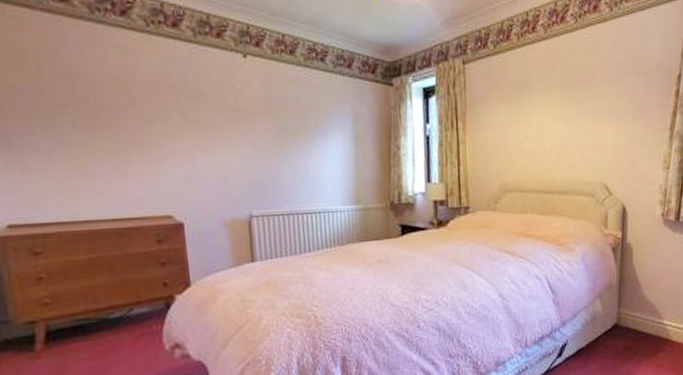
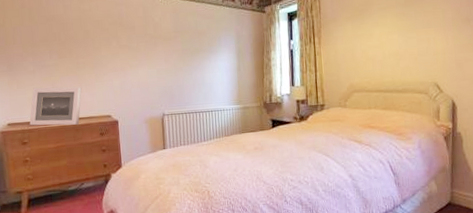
picture frame: none [43,174,127,229] -> present [29,86,82,126]

